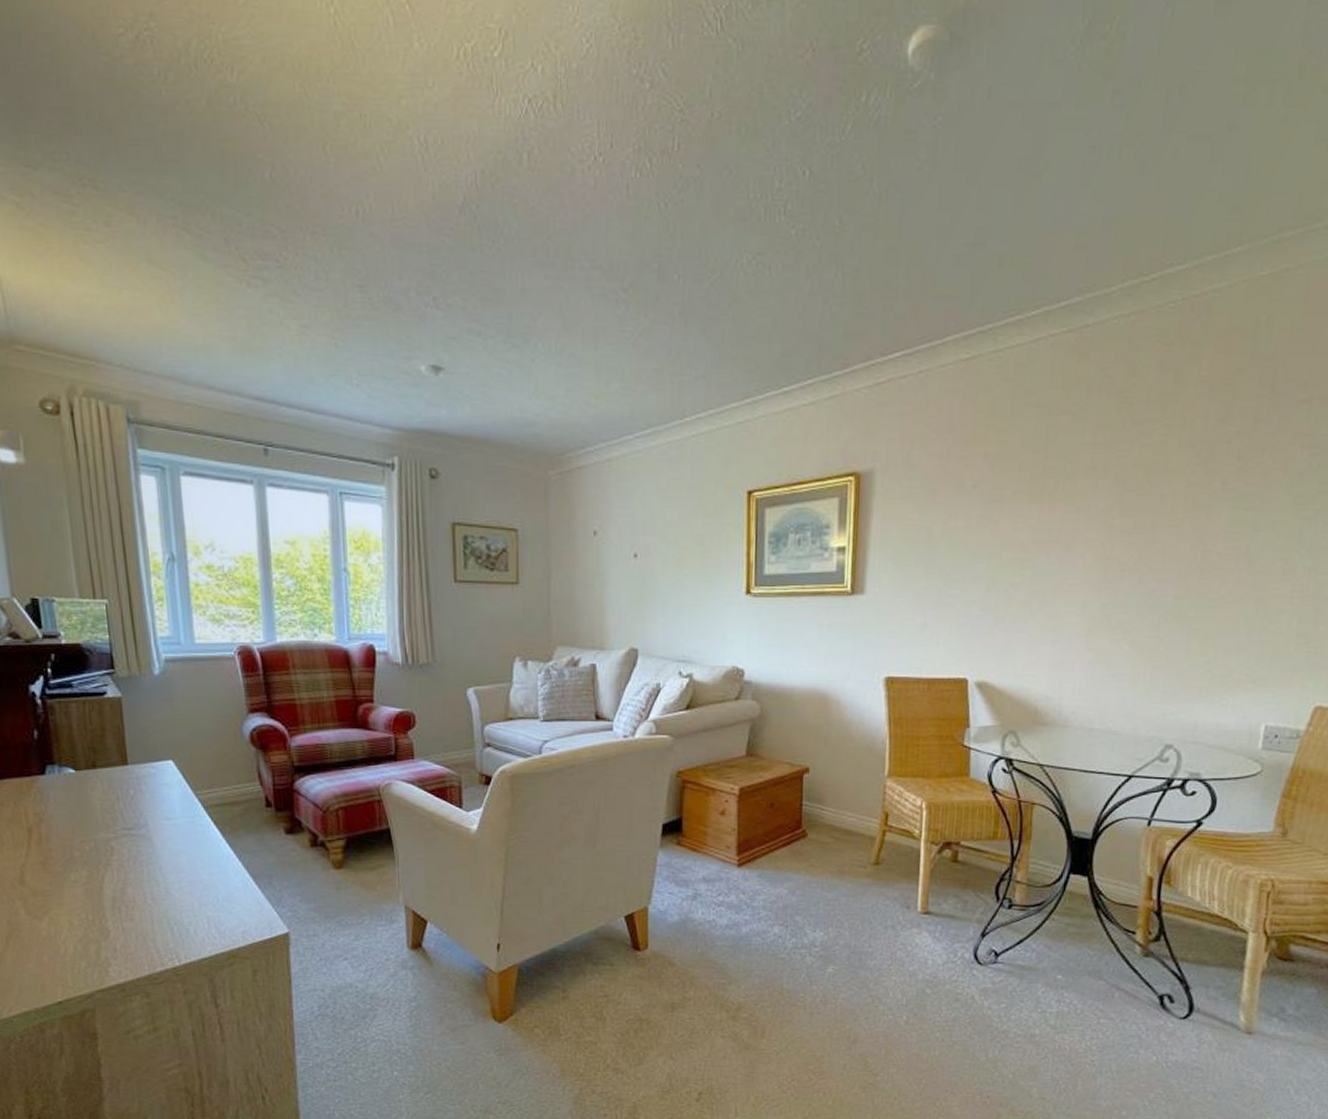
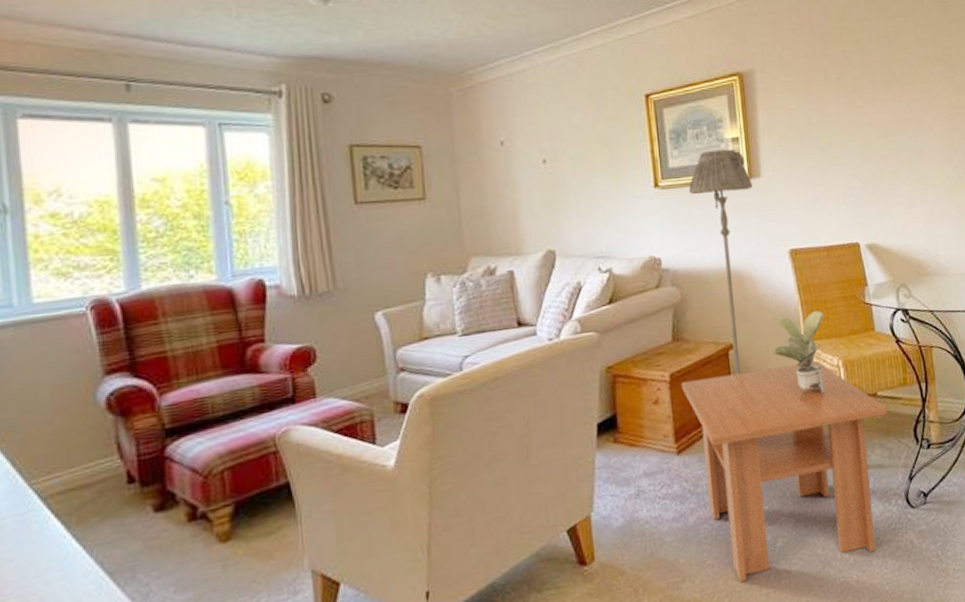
coffee table: none [750,797,969,997] -> present [681,361,888,582]
floor lamp: none [783,559,854,799] -> present [689,149,753,375]
potted plant: none [850,746,914,834] -> present [772,311,826,394]

